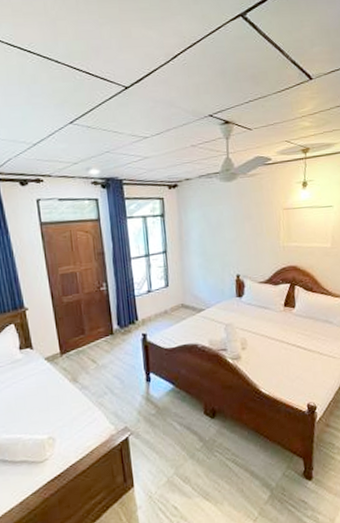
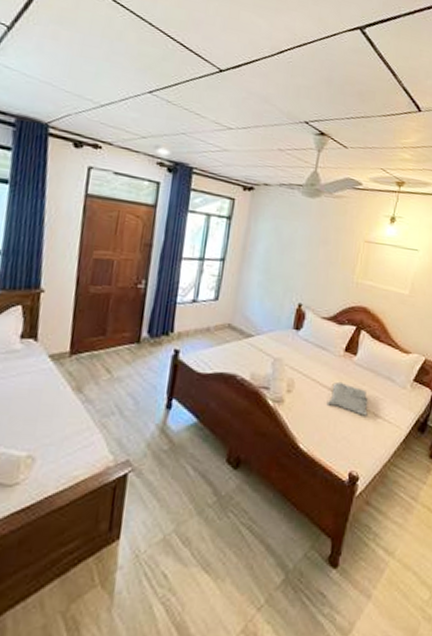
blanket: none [277,332,314,356] -> present [326,381,369,416]

